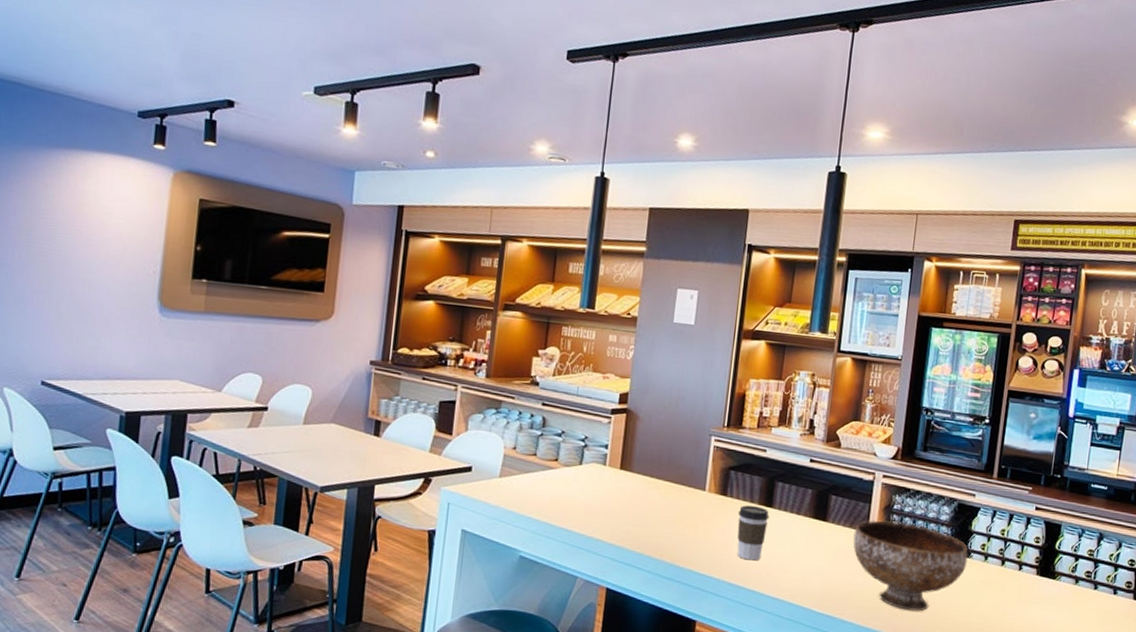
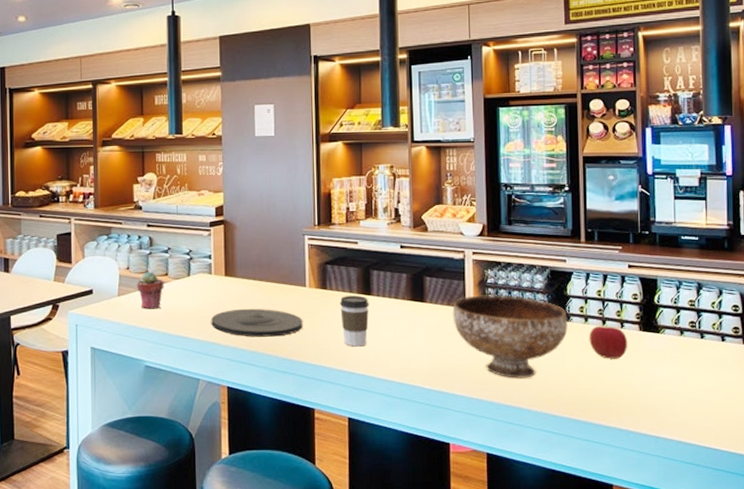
potted succulent: none [521,453,553,496] -> present [136,271,164,309]
plate: none [598,506,697,541] -> present [211,308,303,337]
apple: none [985,566,1024,601] -> present [589,326,628,359]

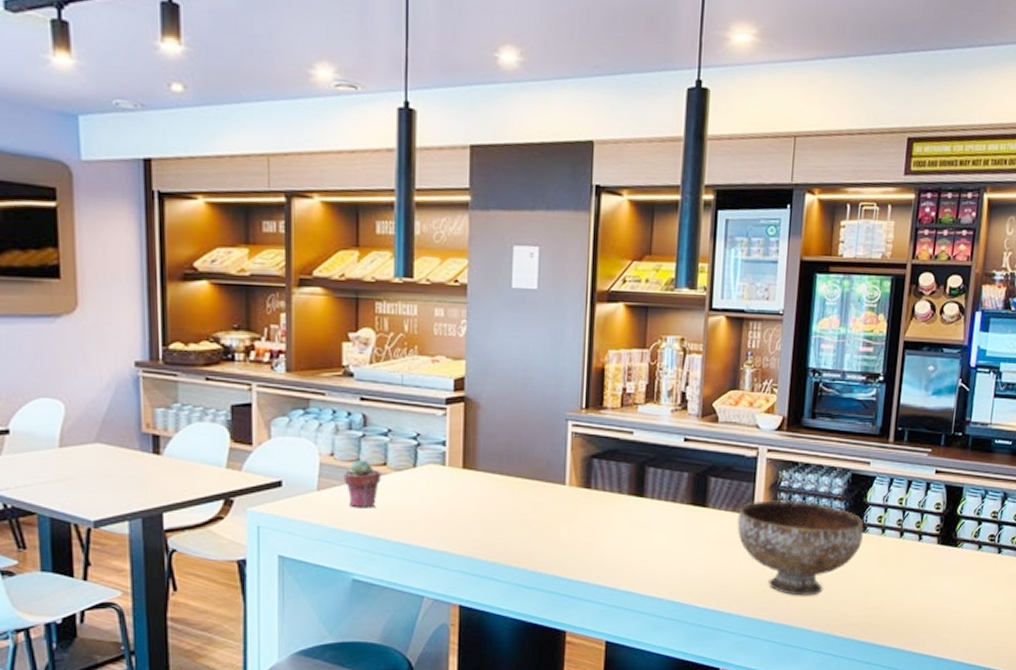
plate: present [211,308,303,337] -> none [442,510,559,545]
coffee cup: present [339,296,369,347] -> none [605,497,641,559]
apple: present [589,326,628,359] -> none [883,538,924,575]

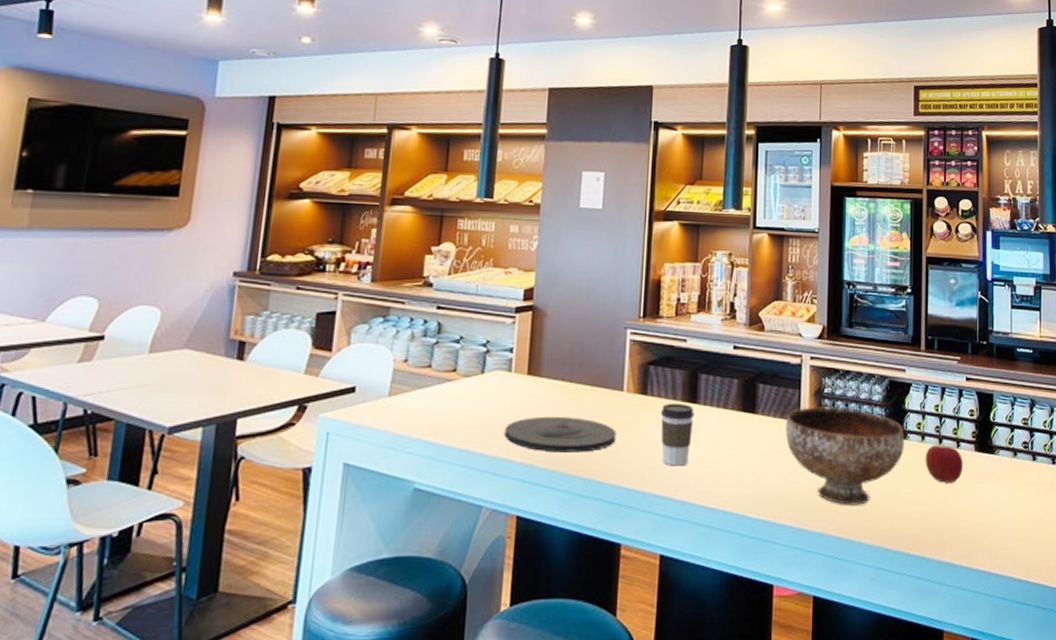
potted succulent: present [343,458,381,508] -> none [414,365,451,414]
plate: none [442,510,559,545] -> present [504,416,617,453]
coffee cup: none [605,497,641,559] -> present [660,404,695,466]
apple: none [883,538,924,575] -> present [925,445,964,483]

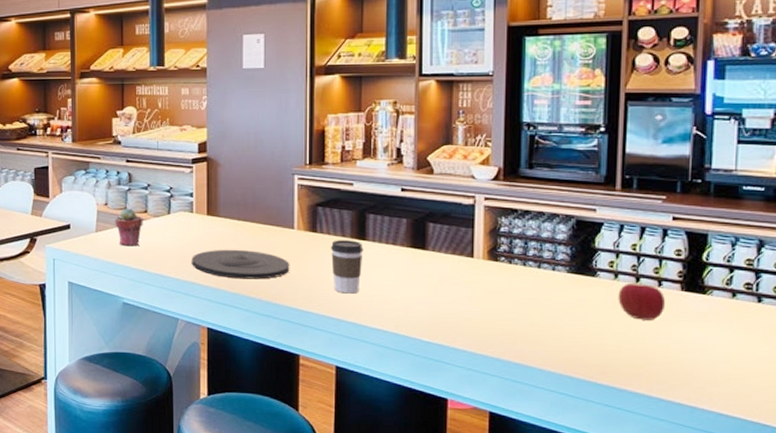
potted succulent: none [414,365,451,414] -> present [115,207,143,246]
bowl: present [785,407,904,505] -> none [458,244,593,336]

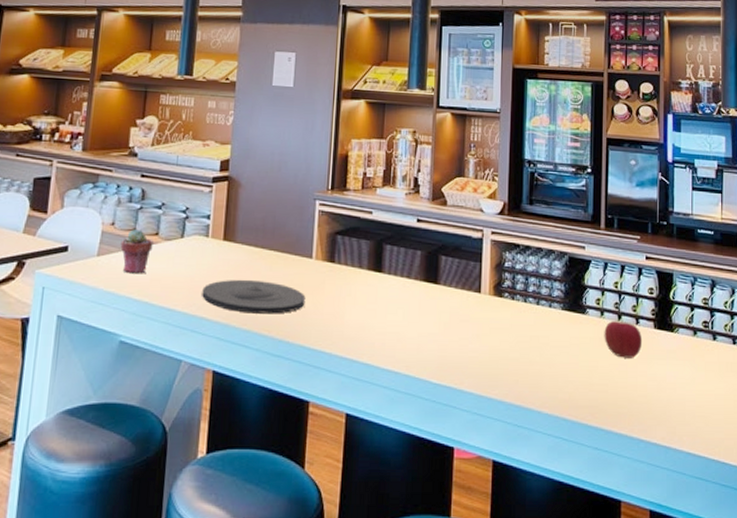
coffee cup: present [330,240,364,294] -> none [347,272,379,331]

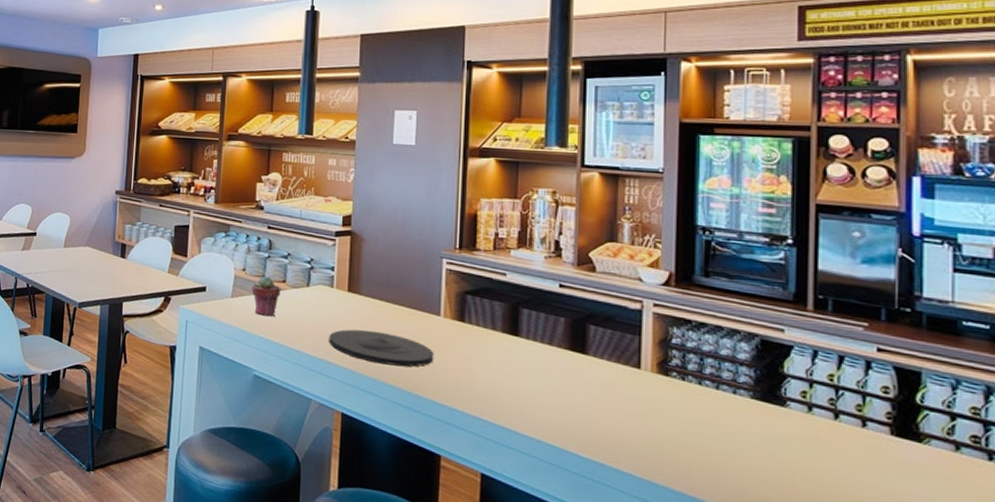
apple: present [604,321,643,358] -> none [813,419,872,466]

